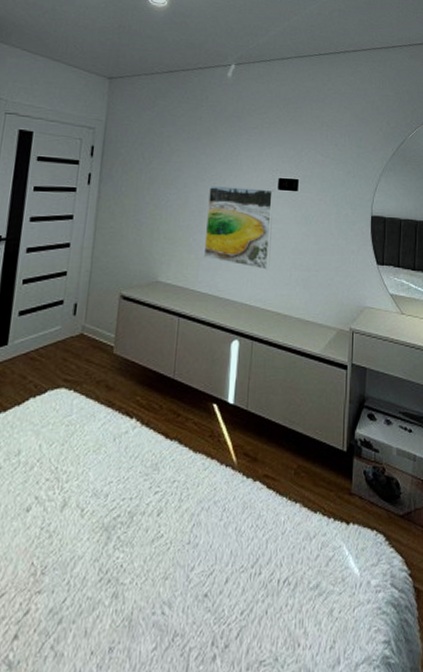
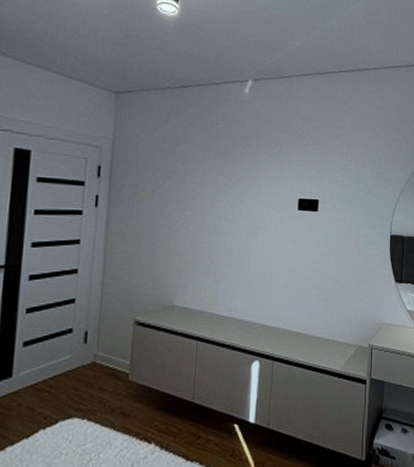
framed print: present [203,184,274,270] -> none [221,206,294,291]

